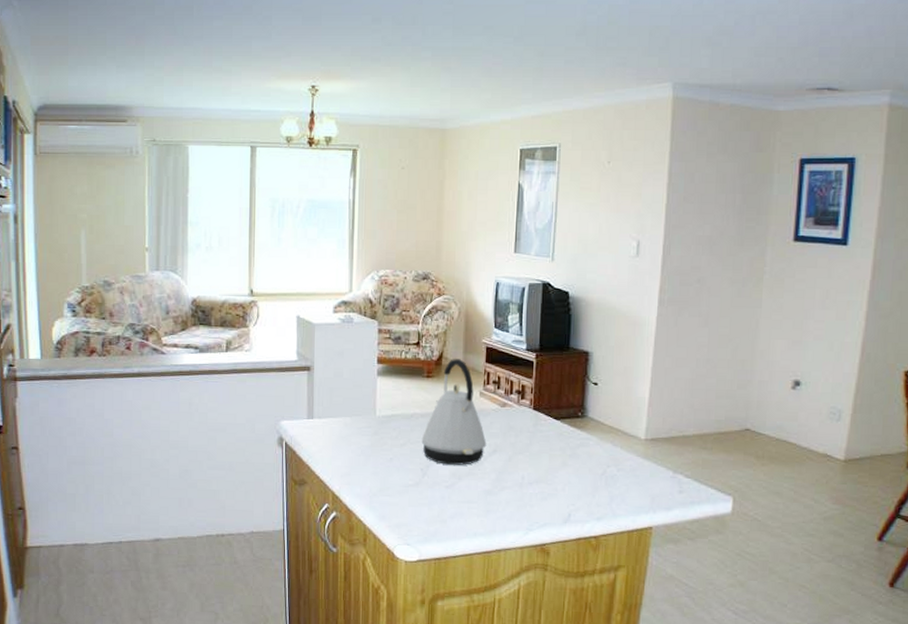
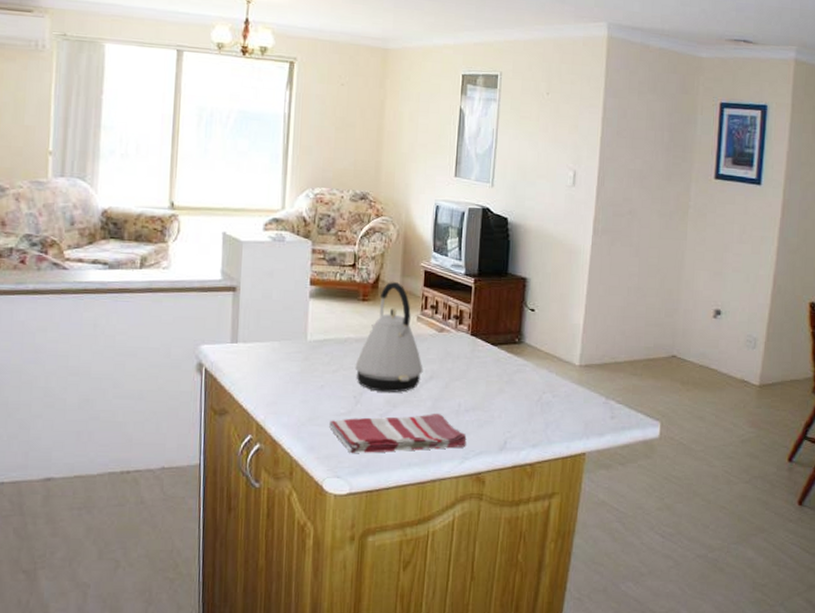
dish towel: none [399,486,531,523] -> present [329,414,467,453]

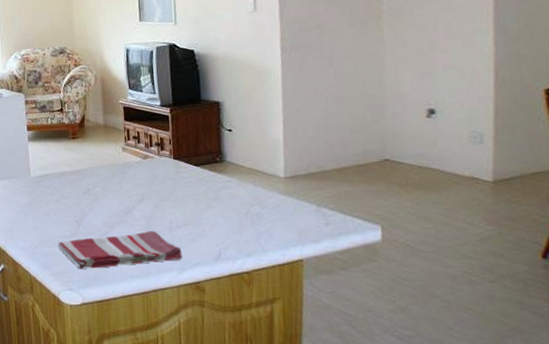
kettle: present [355,282,423,392] -> none [73,120,134,215]

